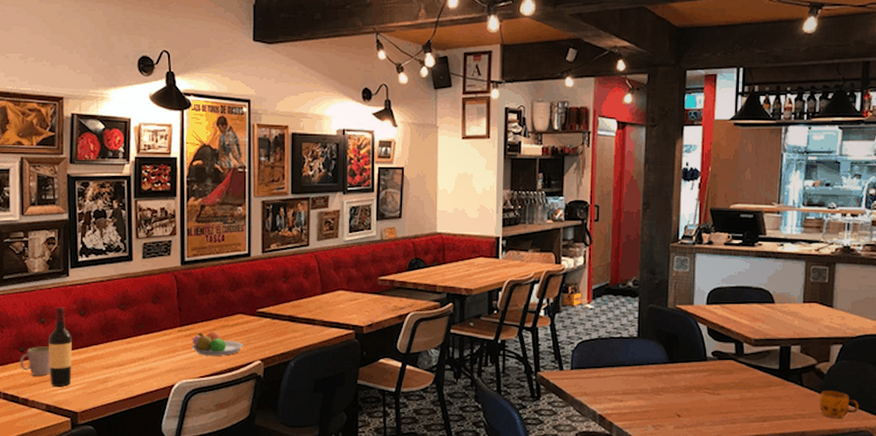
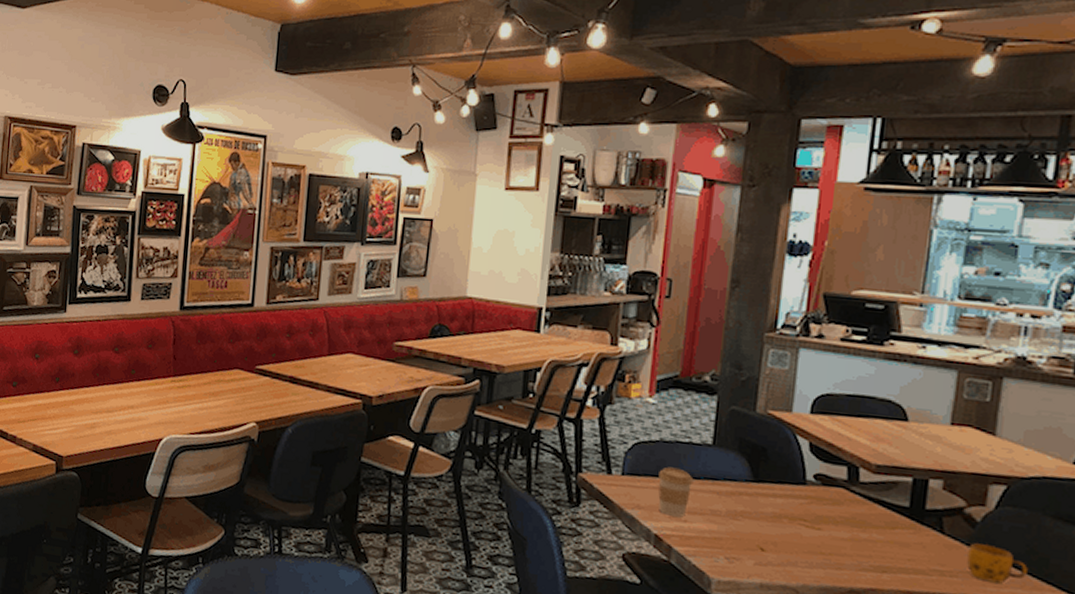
mug: present [20,345,51,376] -> none [11,382,42,414]
wine bottle: present [49,307,72,386] -> none [39,343,64,428]
fruit bowl: present [192,331,244,356] -> none [184,384,239,413]
coffee cup: none [599,359,625,398] -> present [658,467,694,517]

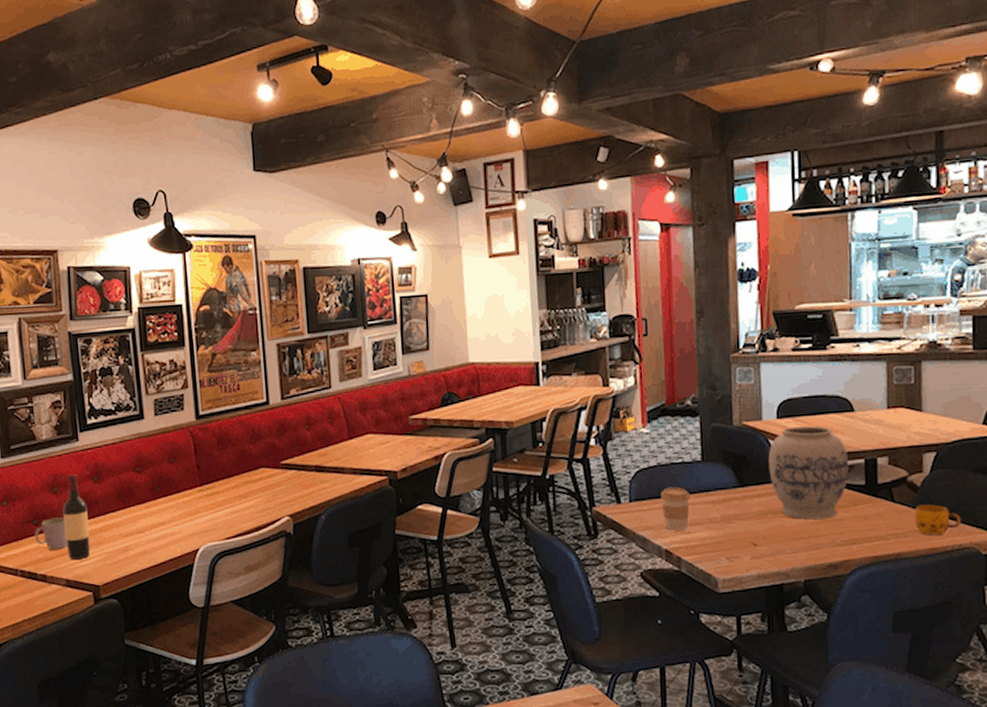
mug: none [11,382,42,414] -> present [35,516,68,550]
wine bottle: none [39,343,64,428] -> present [63,474,91,559]
vase: none [791,425,893,538] -> present [768,426,849,520]

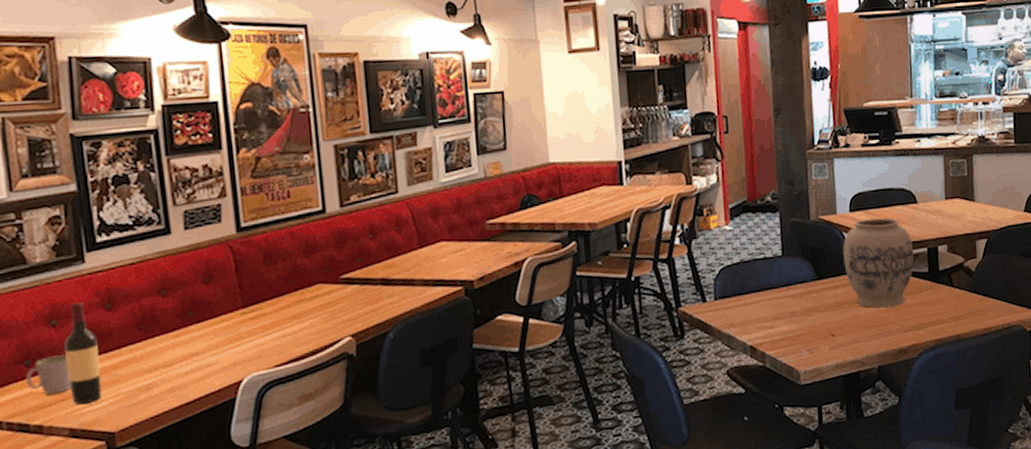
coffee cup: present [660,487,691,530] -> none [744,282,773,326]
mug: present [915,504,961,535] -> none [971,287,1009,316]

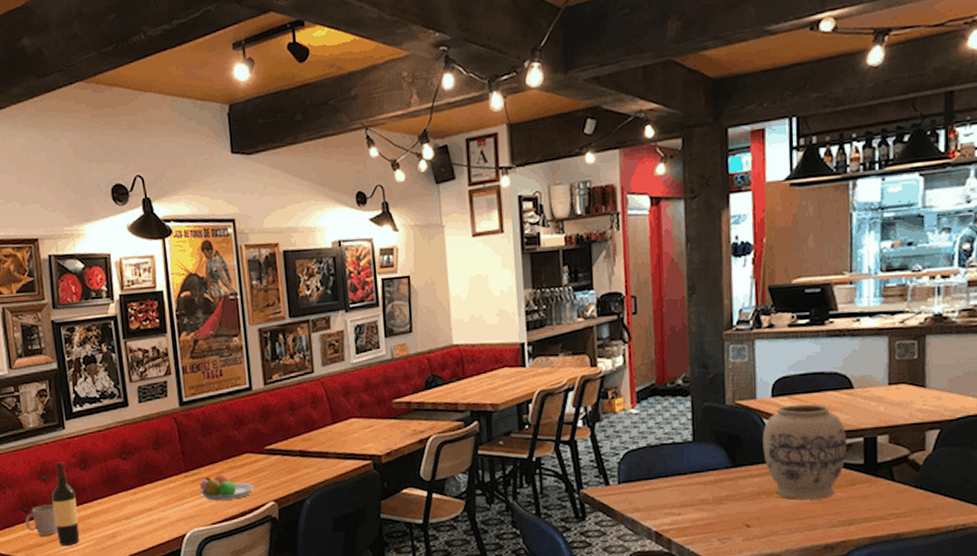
fruit bowl: none [259,308,329,340] -> present [199,474,255,501]

